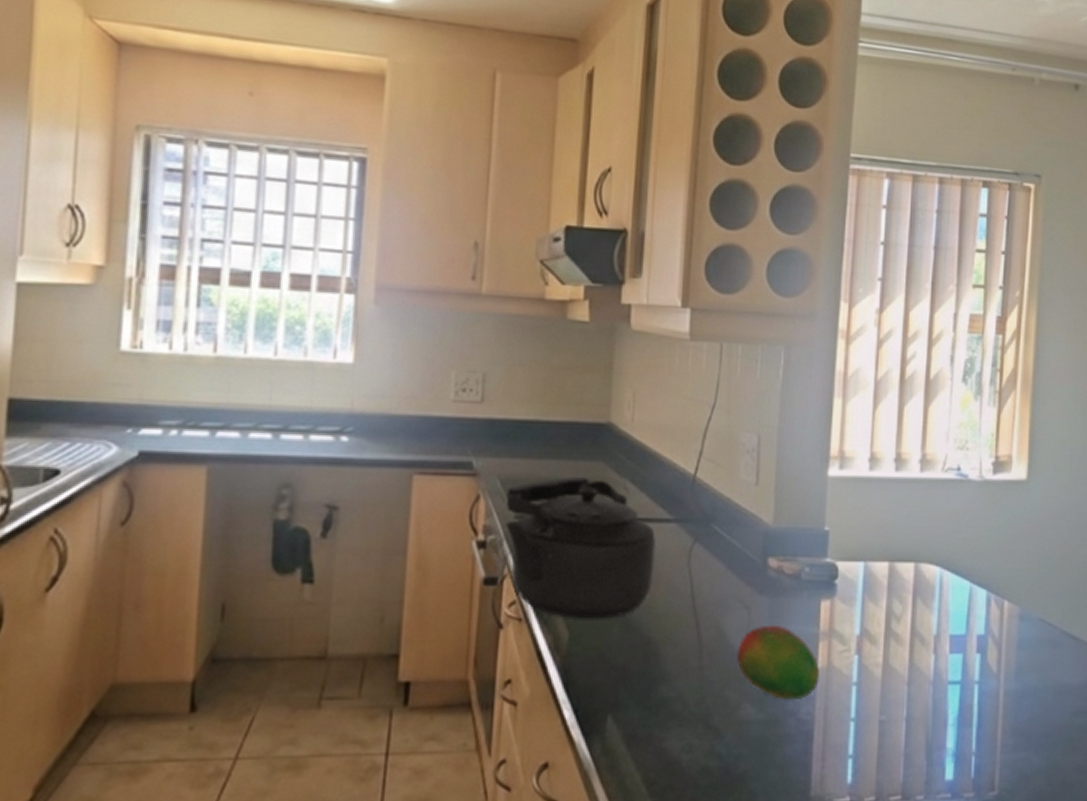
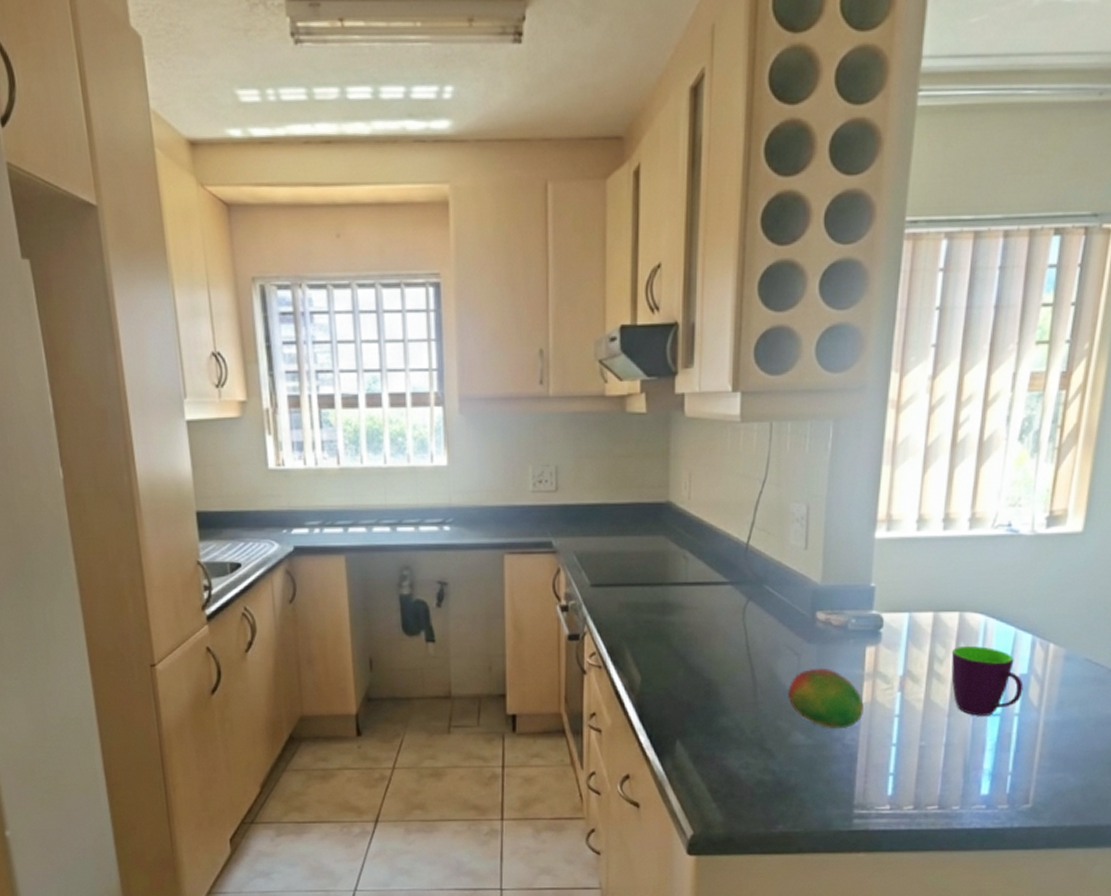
kettle: present [504,477,657,619] -> none [582,550,714,666]
mug: none [908,601,982,684] -> present [951,645,1024,716]

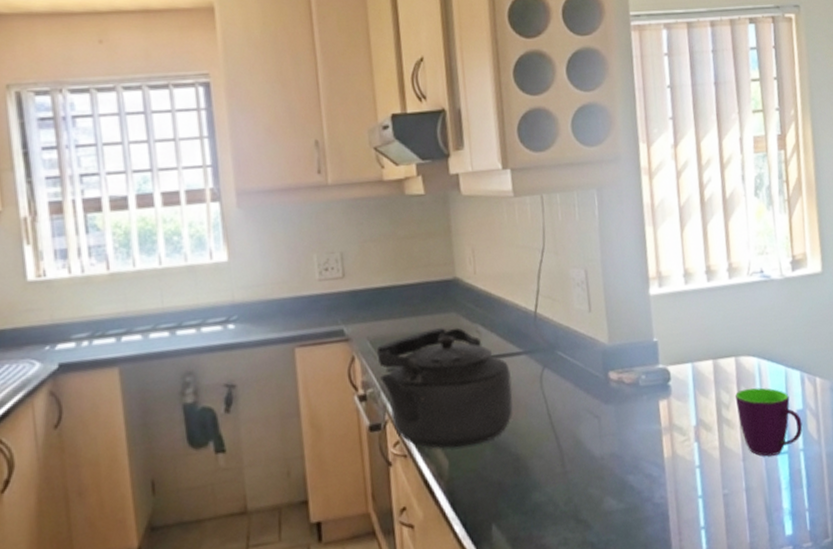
kettle: none [582,550,714,666] -> present [377,328,513,448]
fruit: present [788,667,864,728] -> none [594,427,667,489]

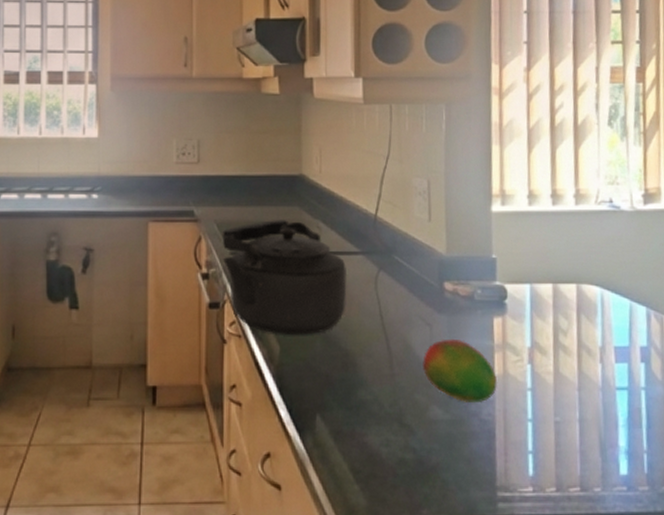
fruit: none [594,427,667,489] -> present [423,338,497,402]
mug: present [734,387,803,457] -> none [573,317,646,390]

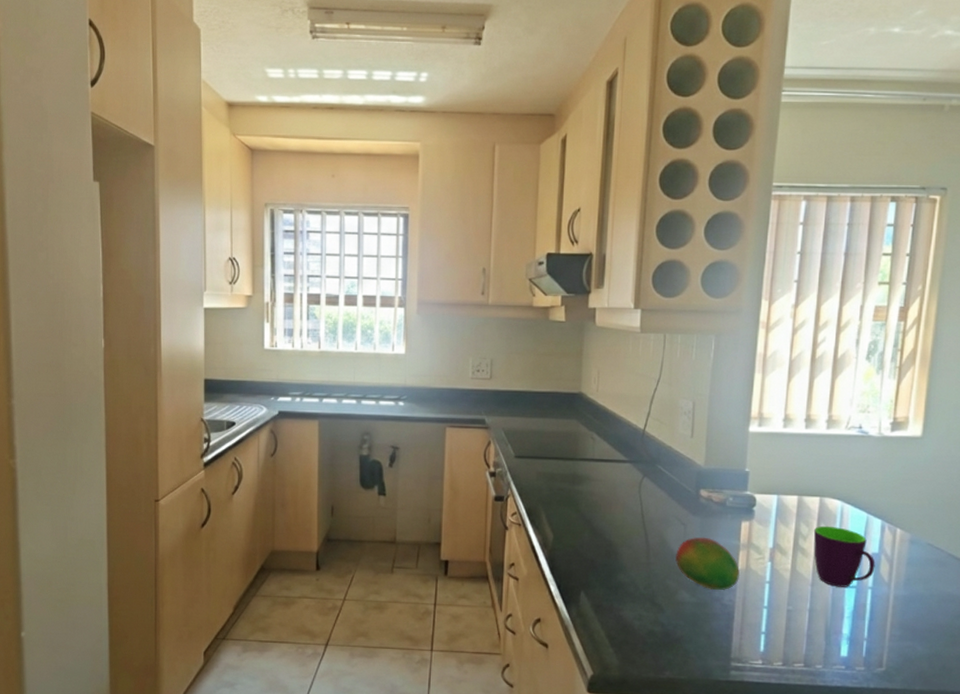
kettle: present [222,220,348,336] -> none [507,430,616,527]
mug: none [573,317,646,390] -> present [813,525,875,587]

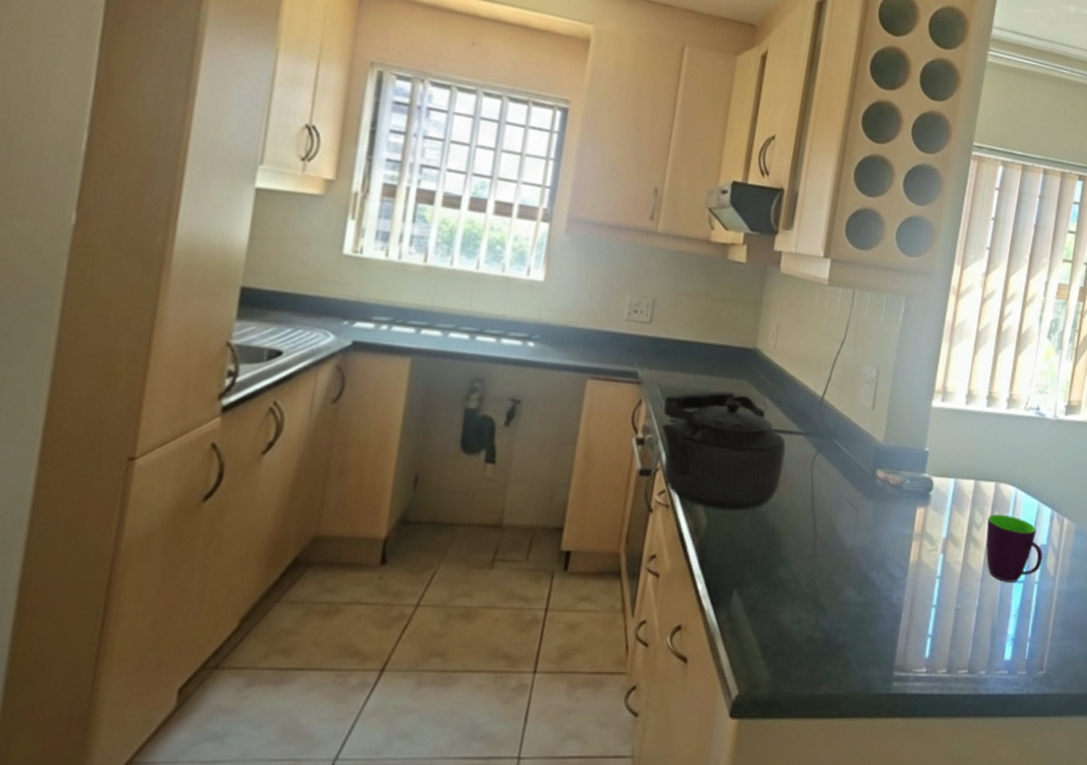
kettle: none [507,430,616,527] -> present [660,391,786,511]
fruit: present [675,537,740,590] -> none [844,524,911,587]

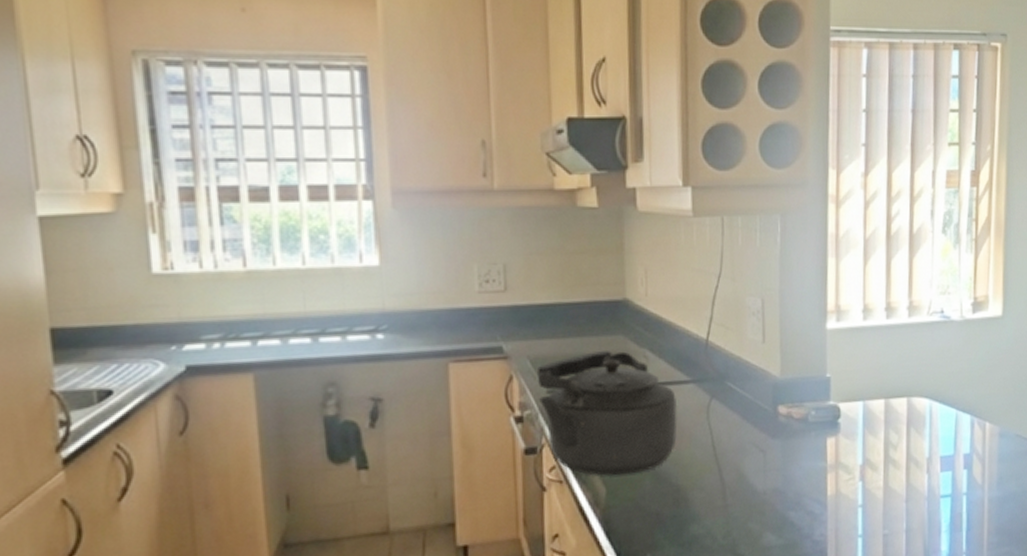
mug: present [986,514,1043,582] -> none [903,429,968,499]

